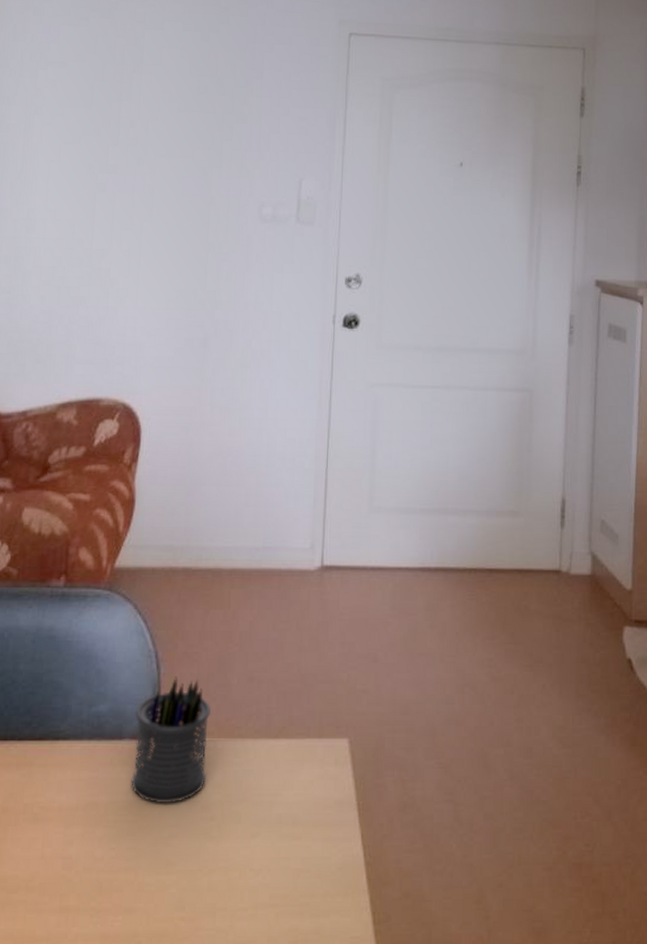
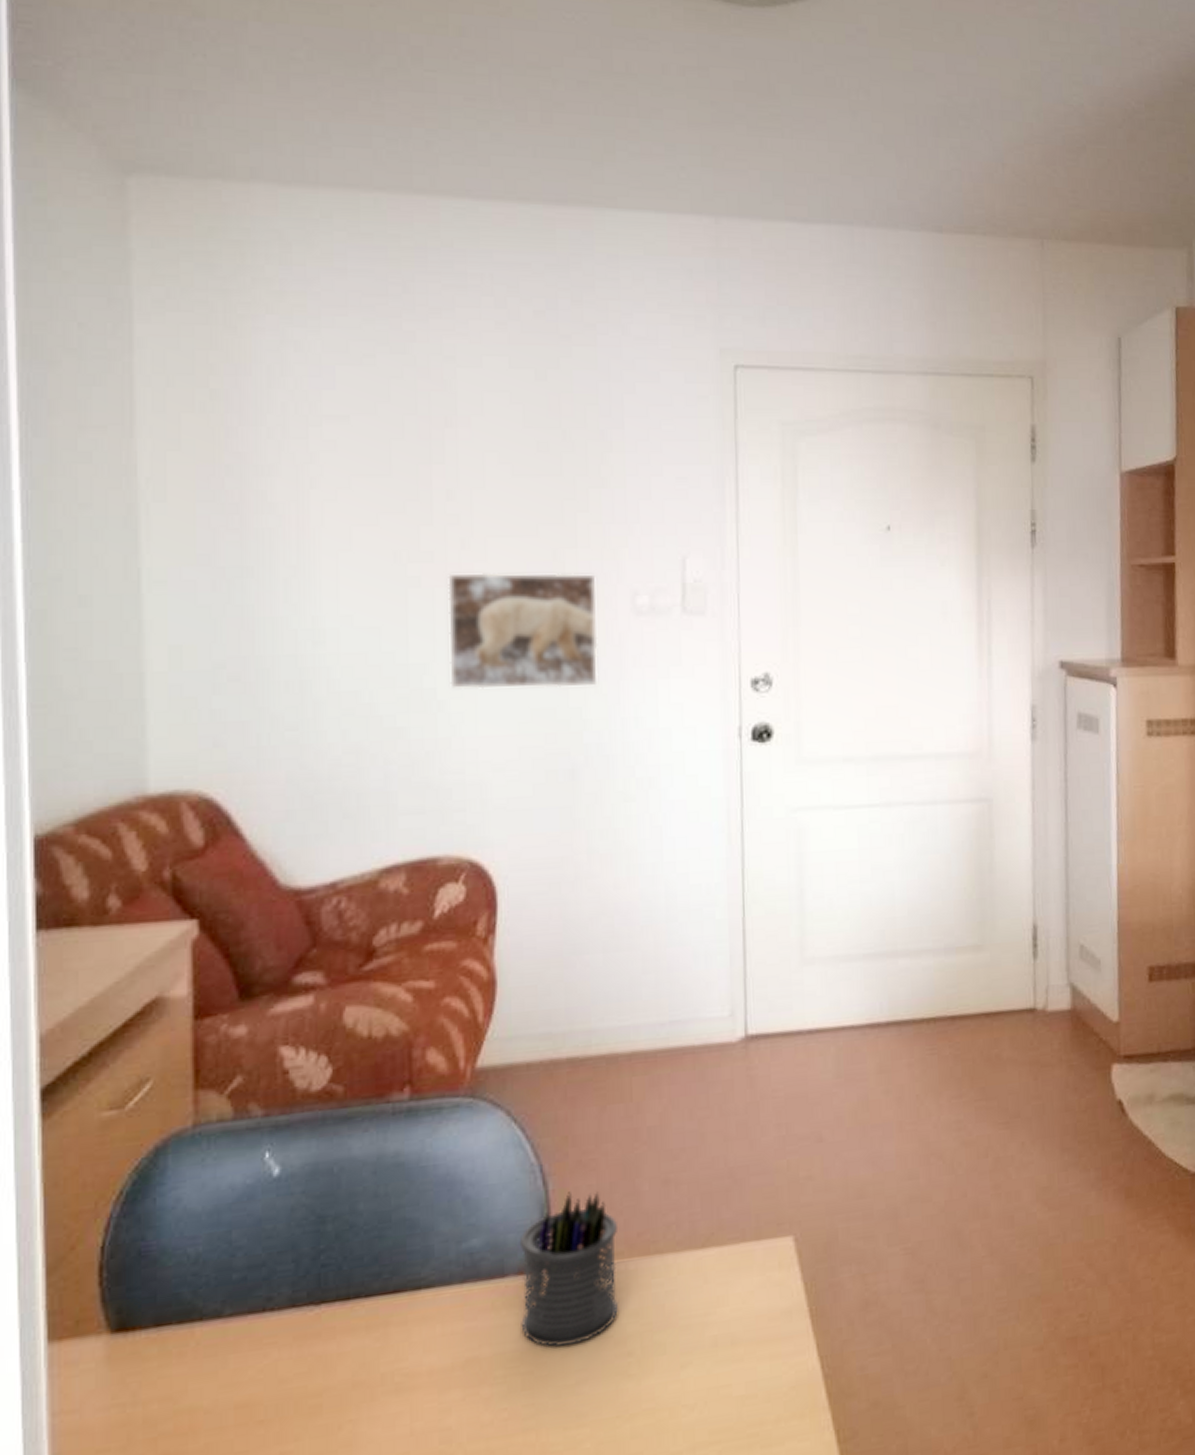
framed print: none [121,183,234,274] -> present [448,573,598,689]

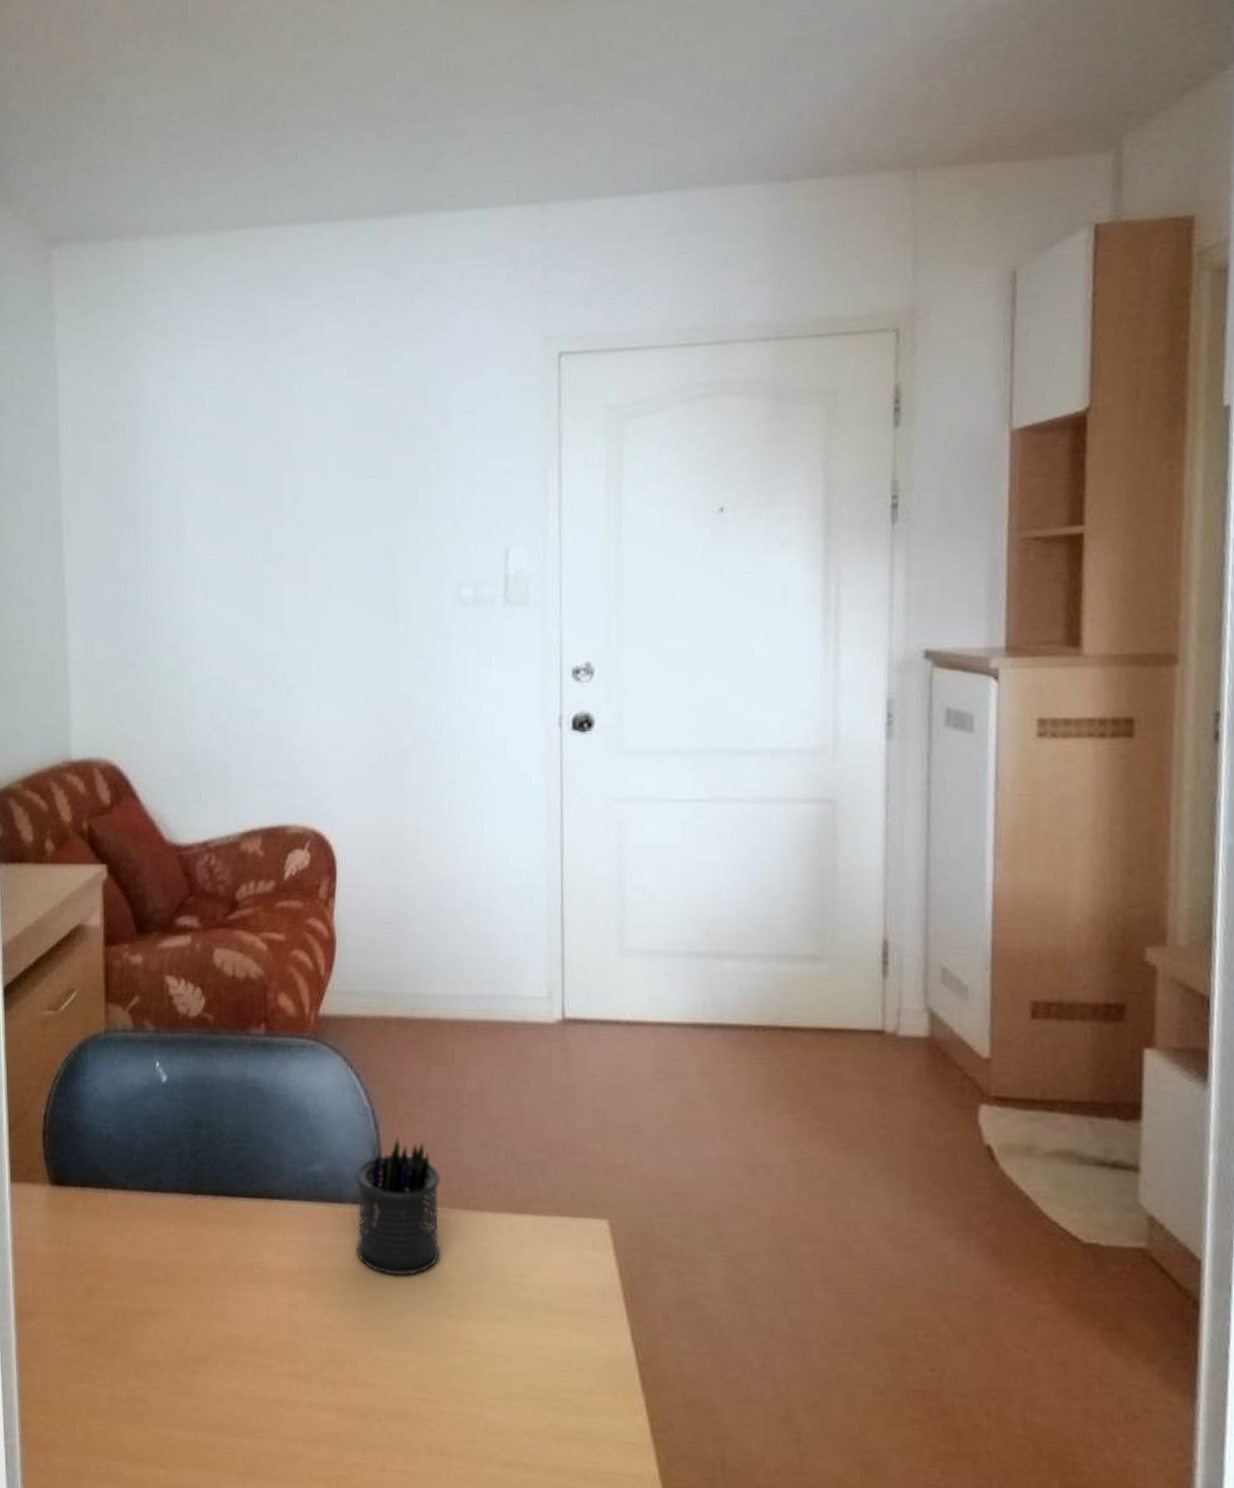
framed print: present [448,573,598,689] -> none [295,568,426,676]

